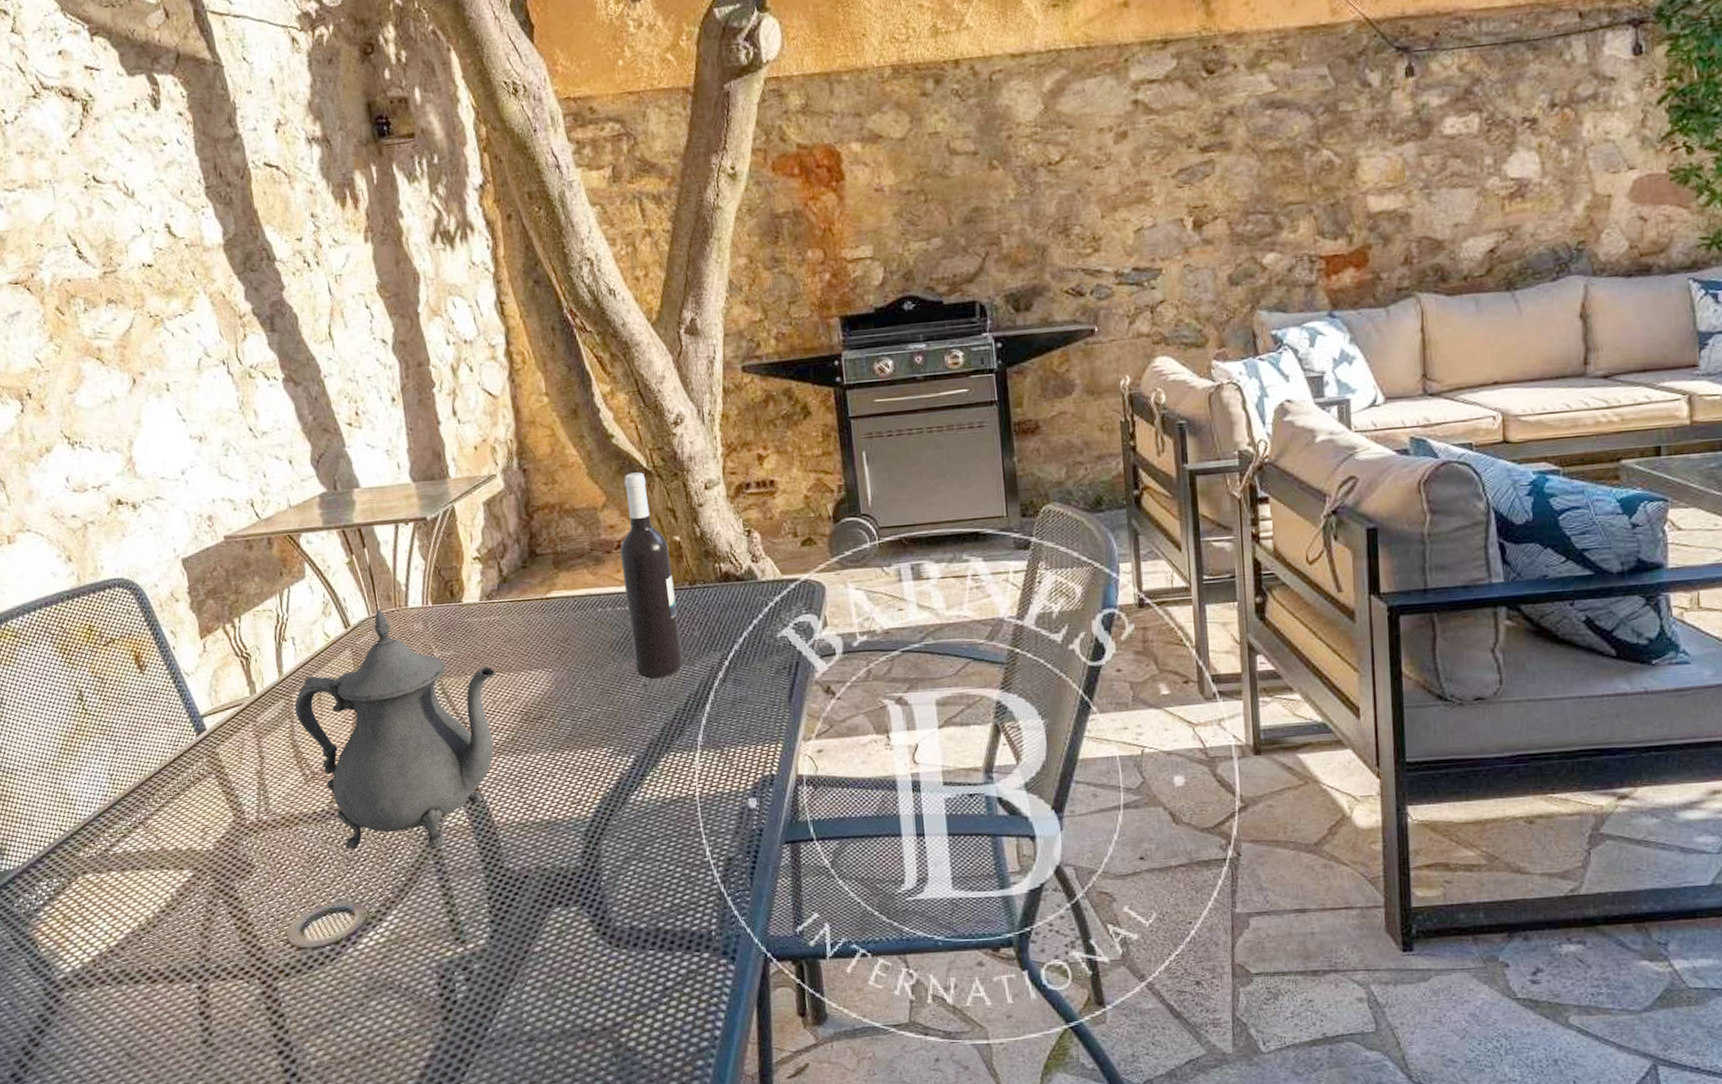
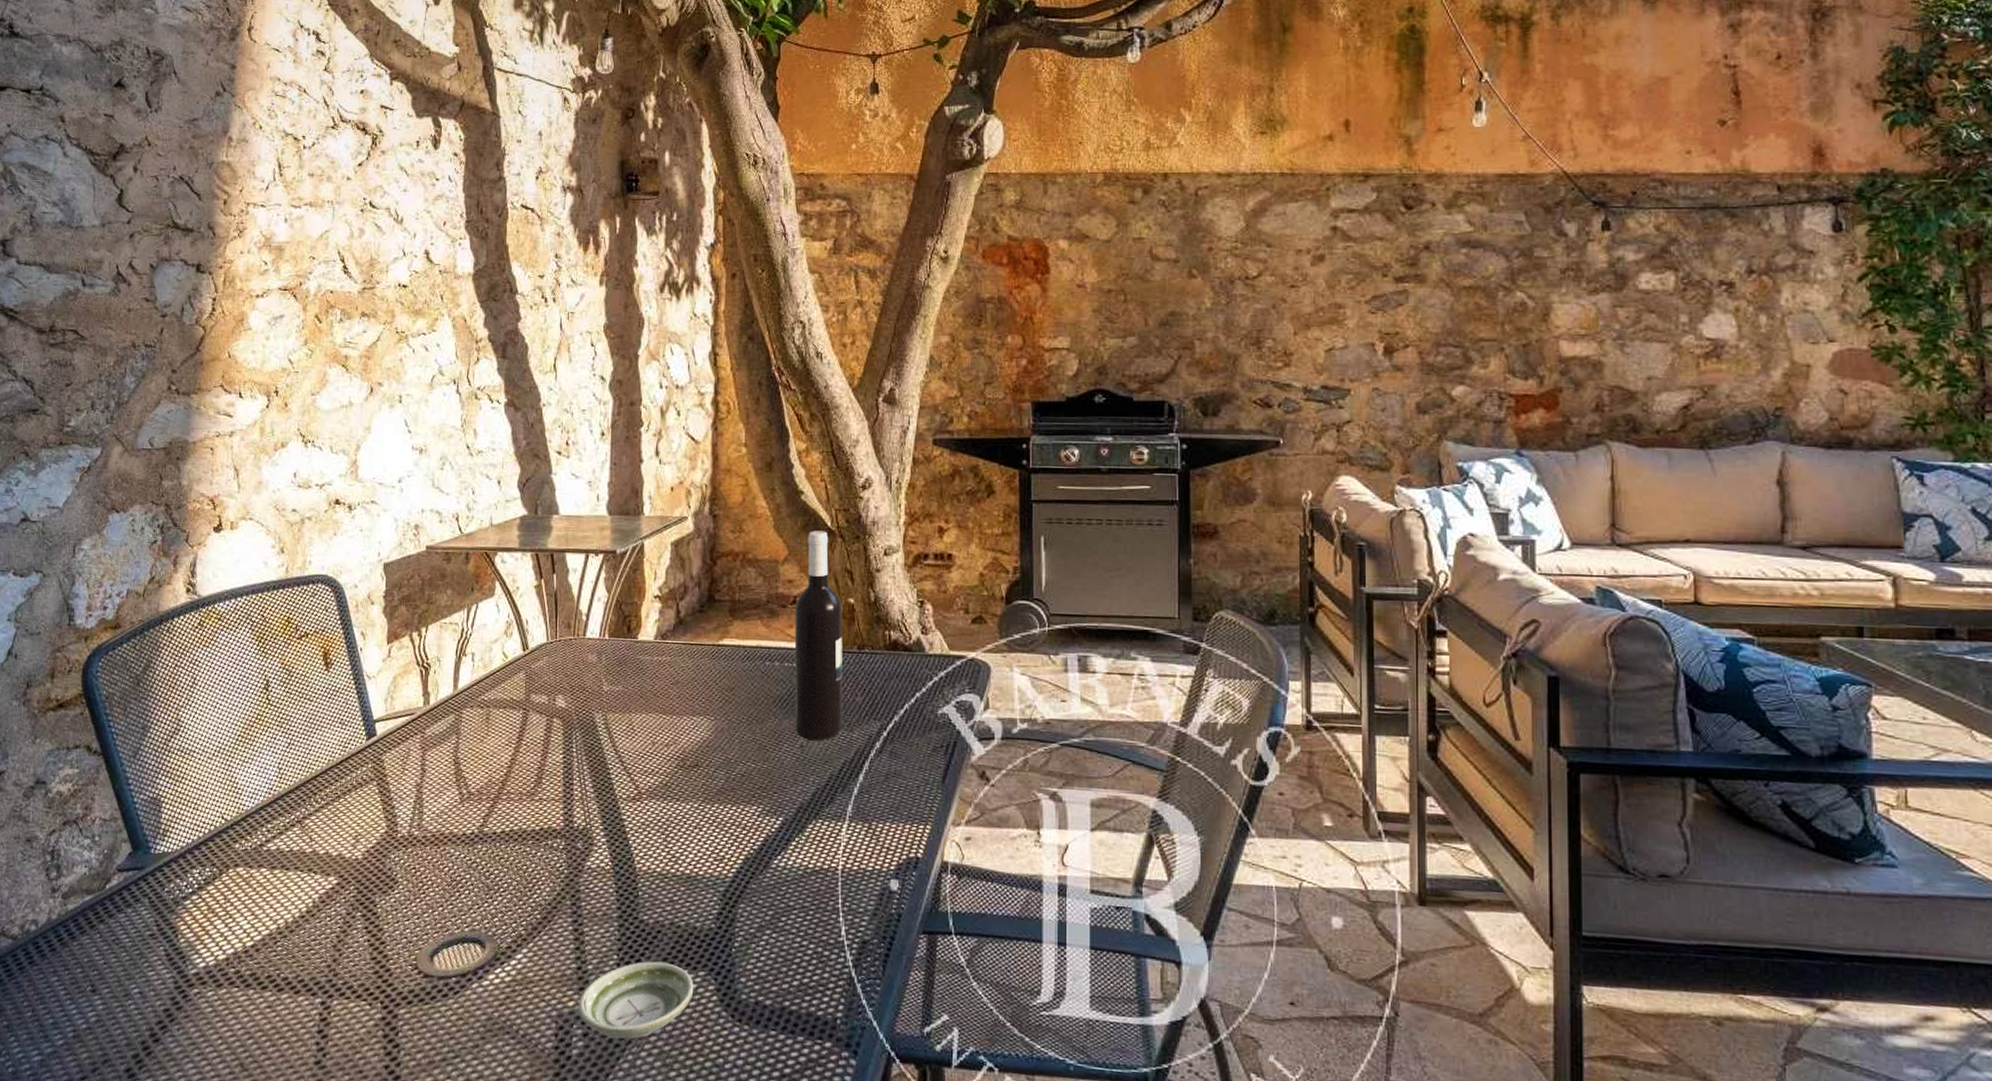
teapot: present [294,608,496,850] -> none [463,635,659,887]
saucer: none [456,903,569,978] -> present [578,961,694,1040]

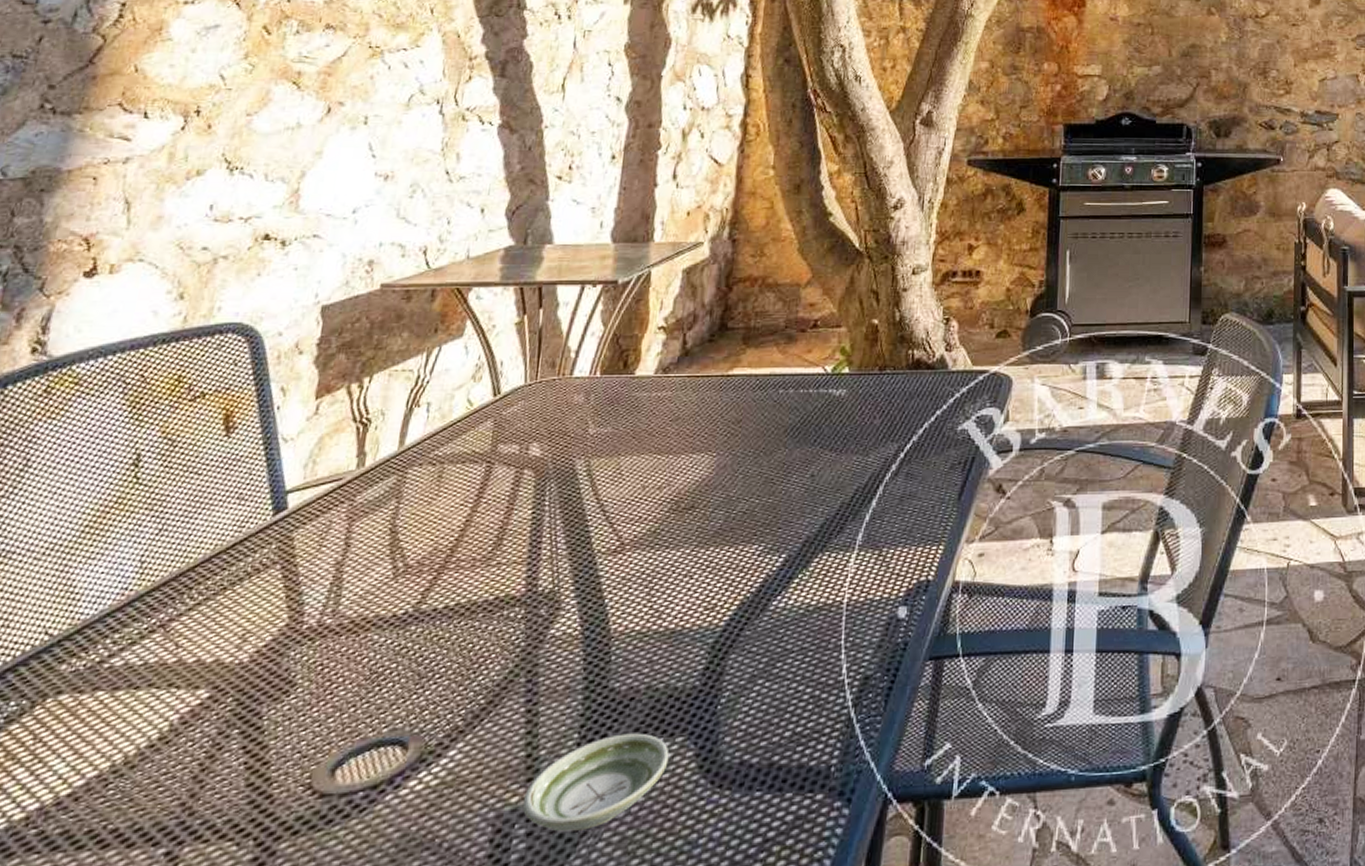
wine bottle: present [794,531,843,741] -> none [807,252,865,469]

